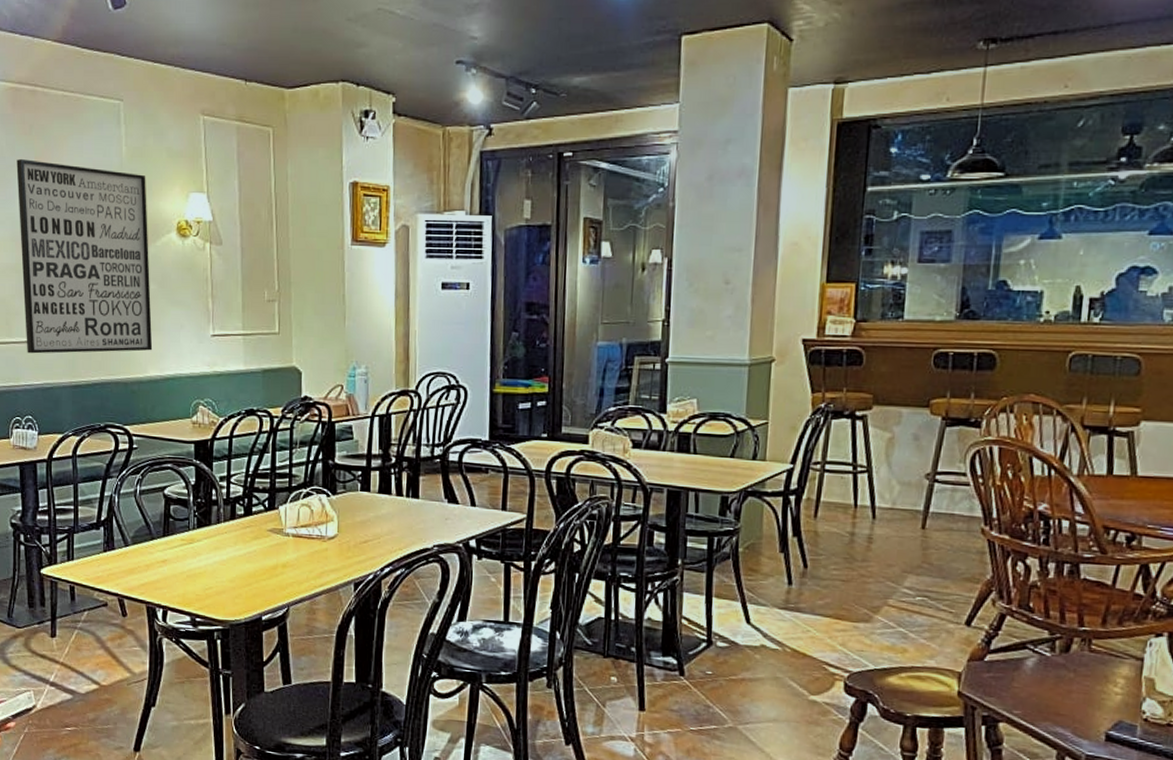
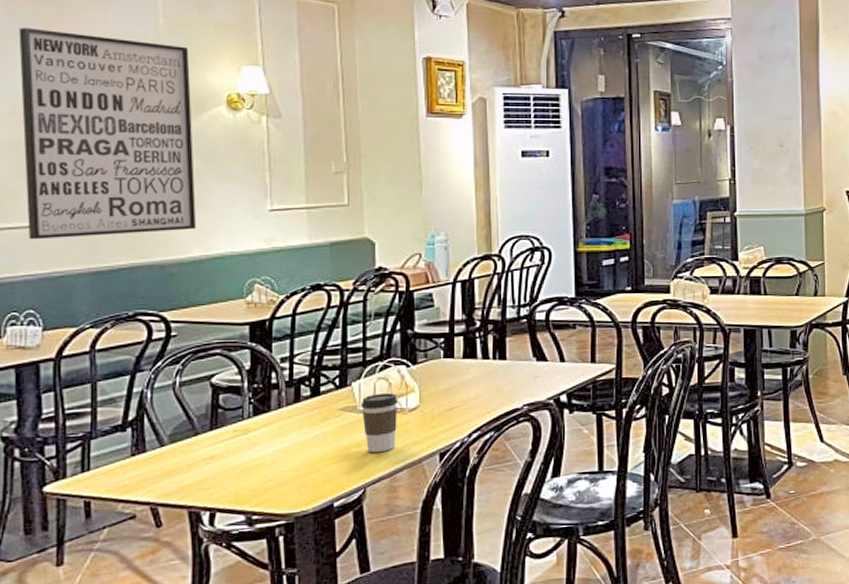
coffee cup: none [286,519,319,576] -> present [360,393,399,453]

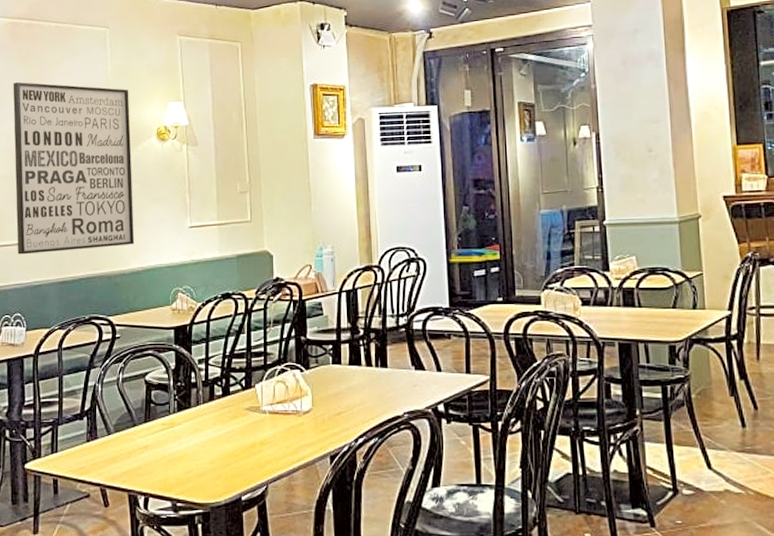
coffee cup: present [360,393,399,453] -> none [263,396,295,452]

